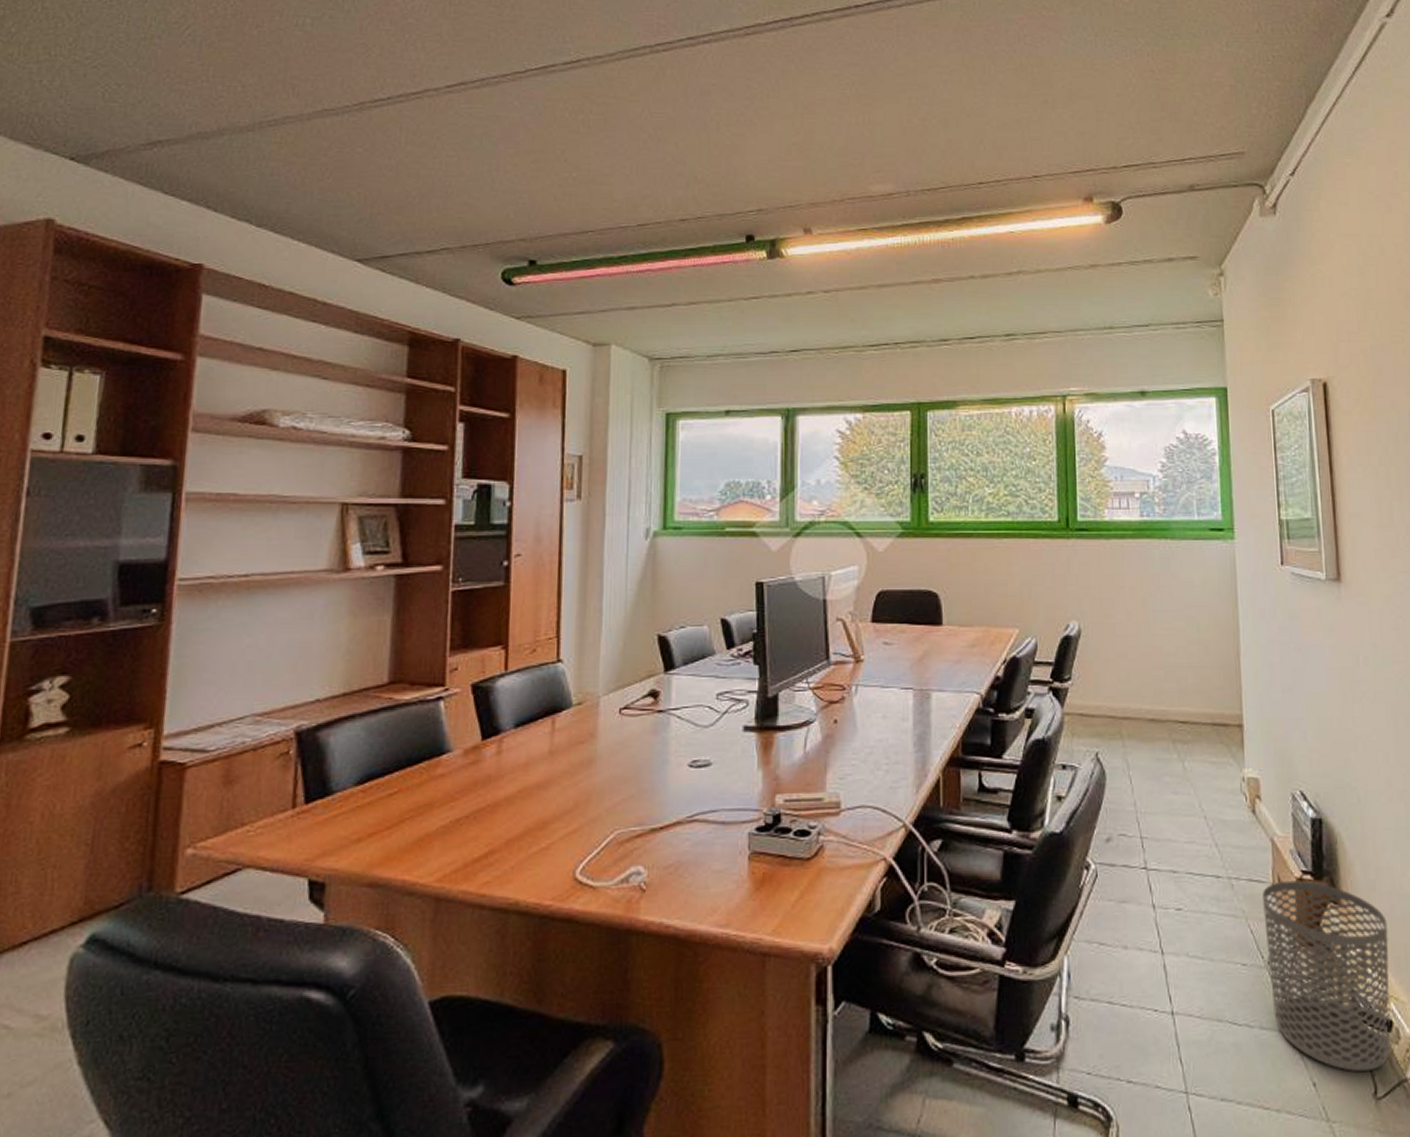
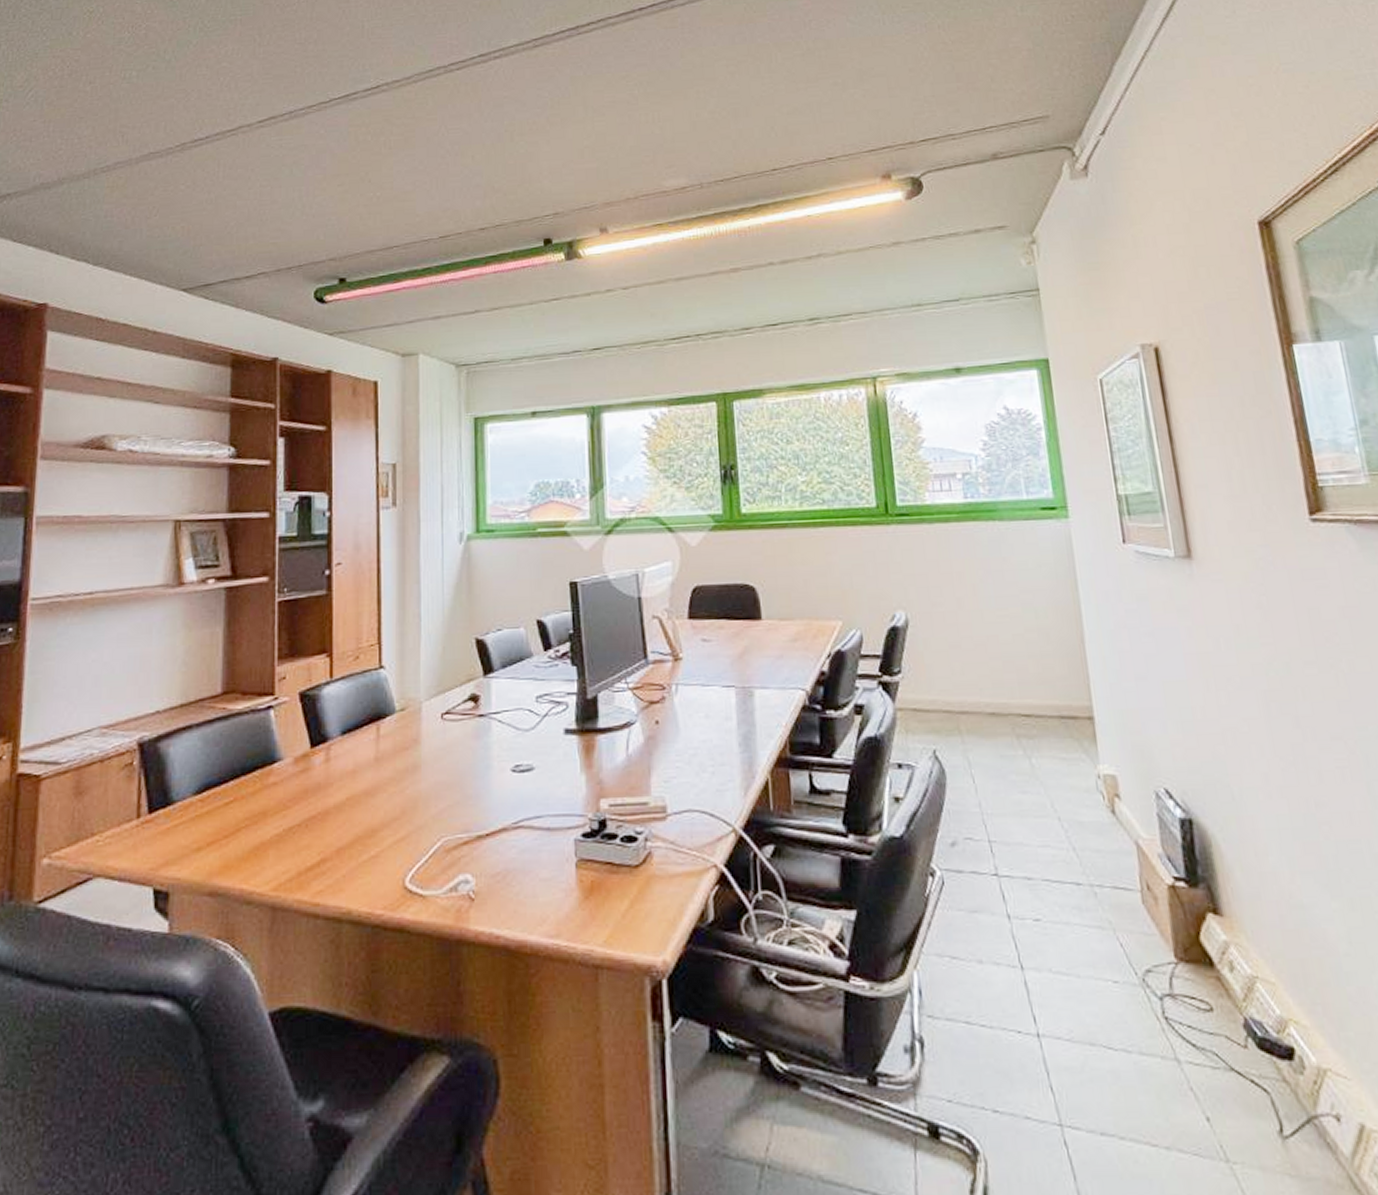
waste bin: present [1262,880,1390,1072] -> none [1130,887,1295,1106]

